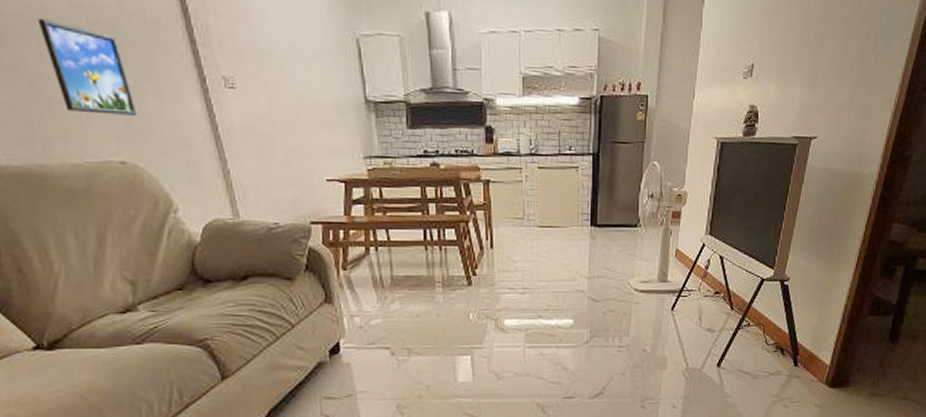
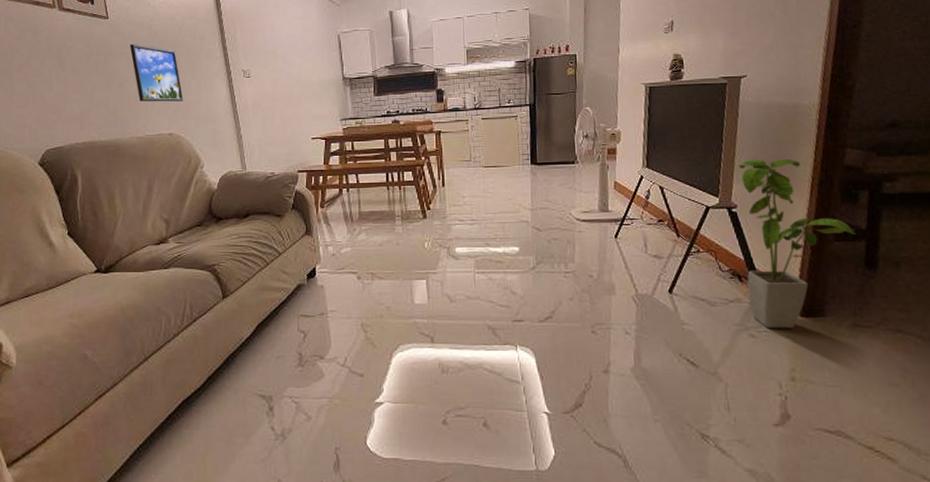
house plant: none [787,230,887,399] -> present [738,158,856,328]

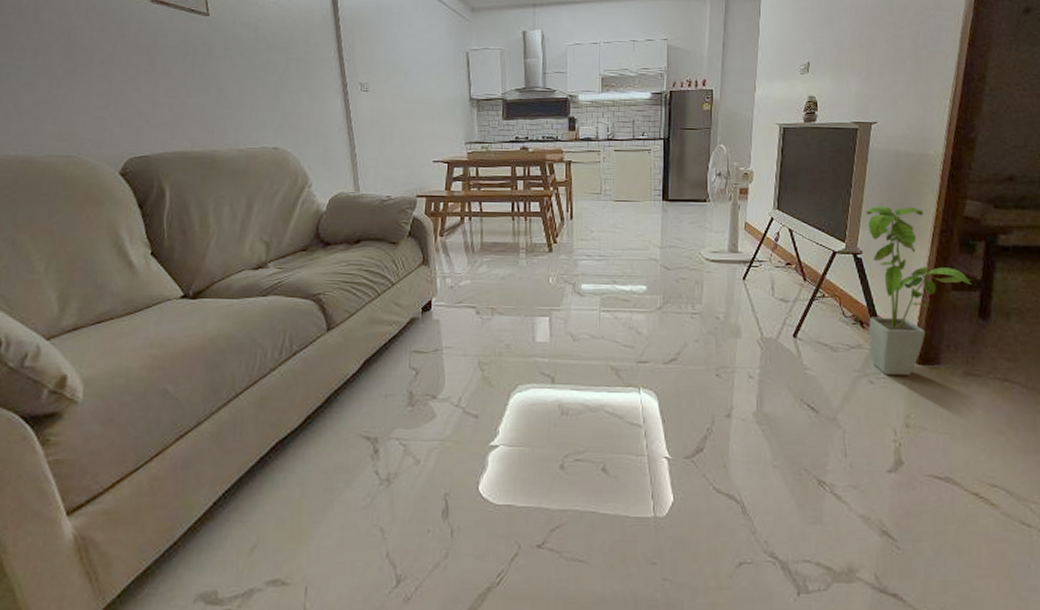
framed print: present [129,44,184,102] -> none [232,46,292,113]

